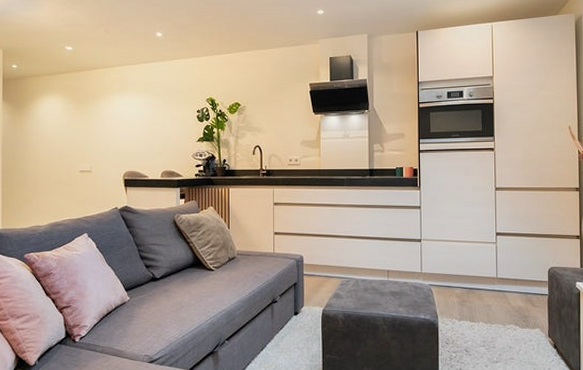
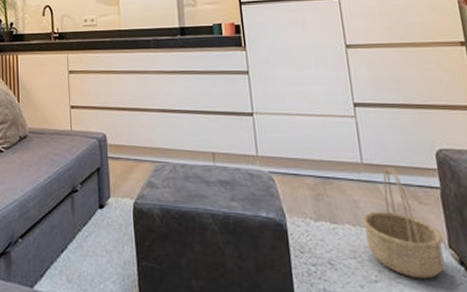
basket: none [492,279,545,359] -> present [362,166,445,279]

